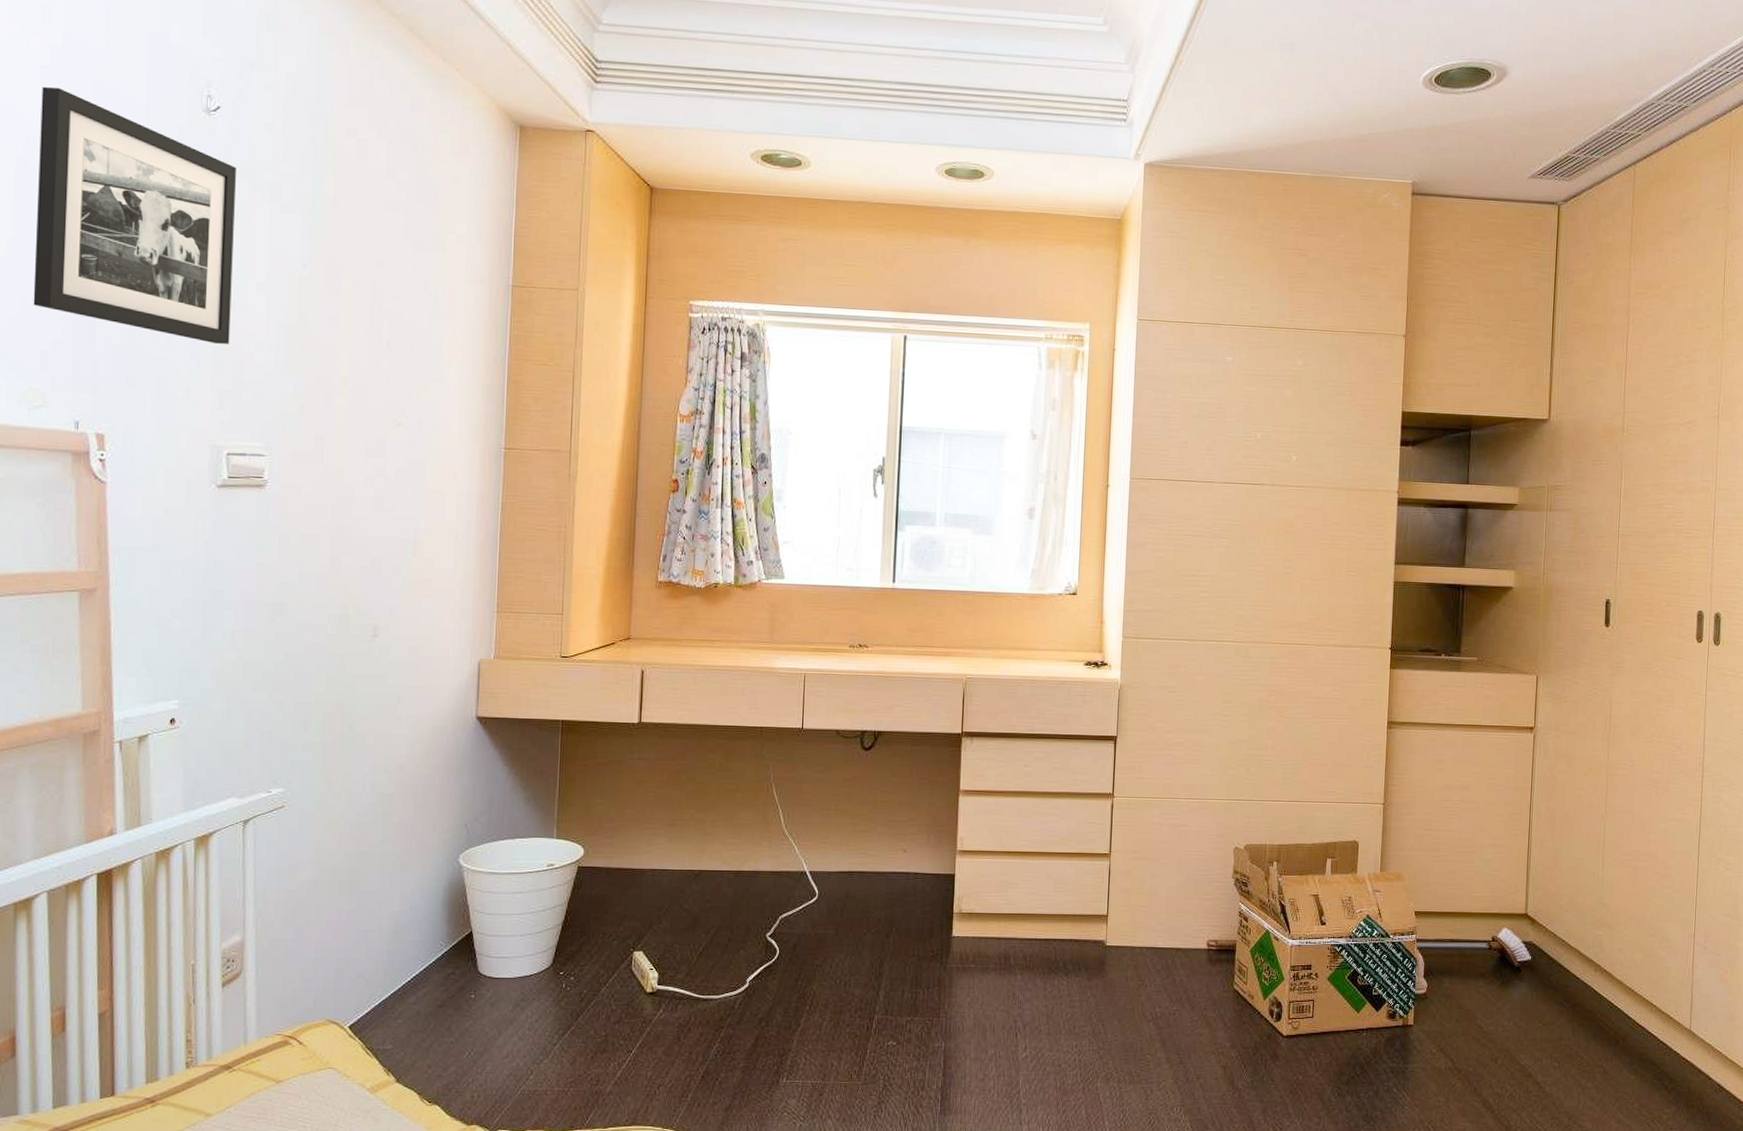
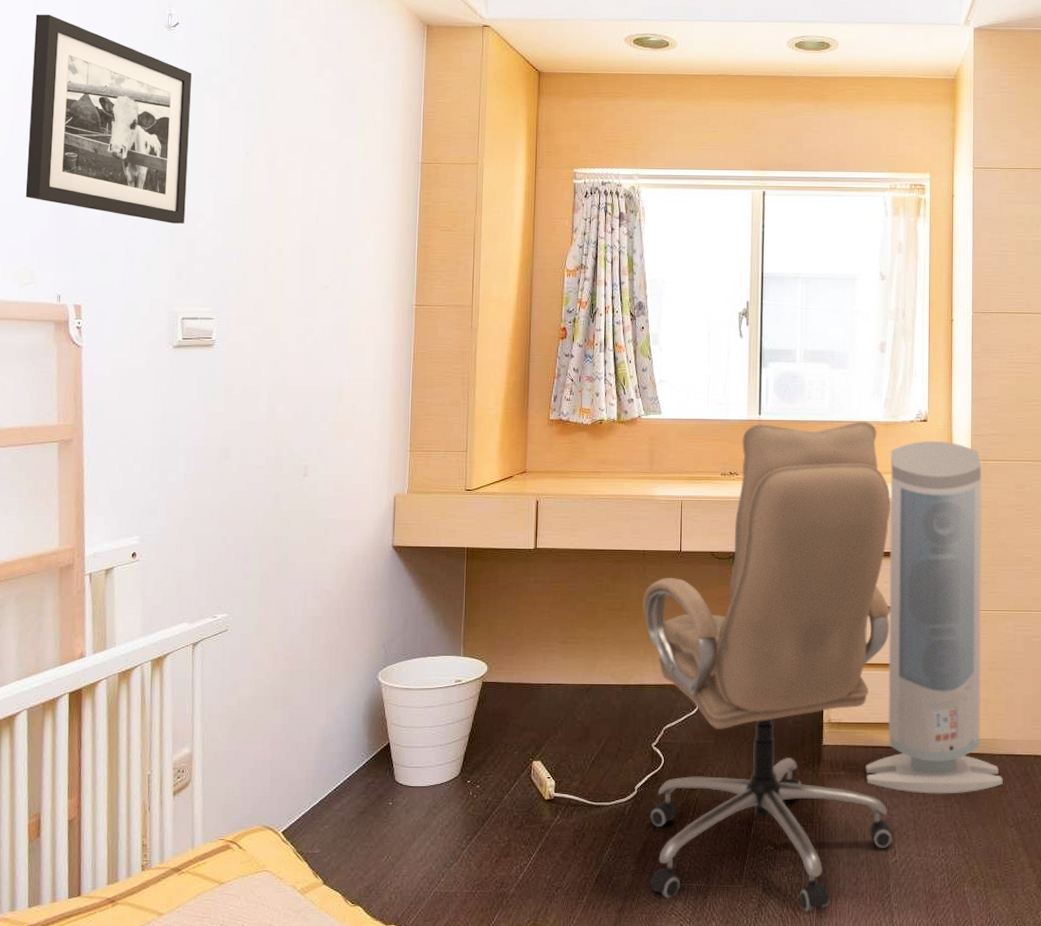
office chair: none [758,592,1034,1109] -> present [642,421,893,912]
air purifier: none [997,615,1142,988] -> present [865,440,1003,794]

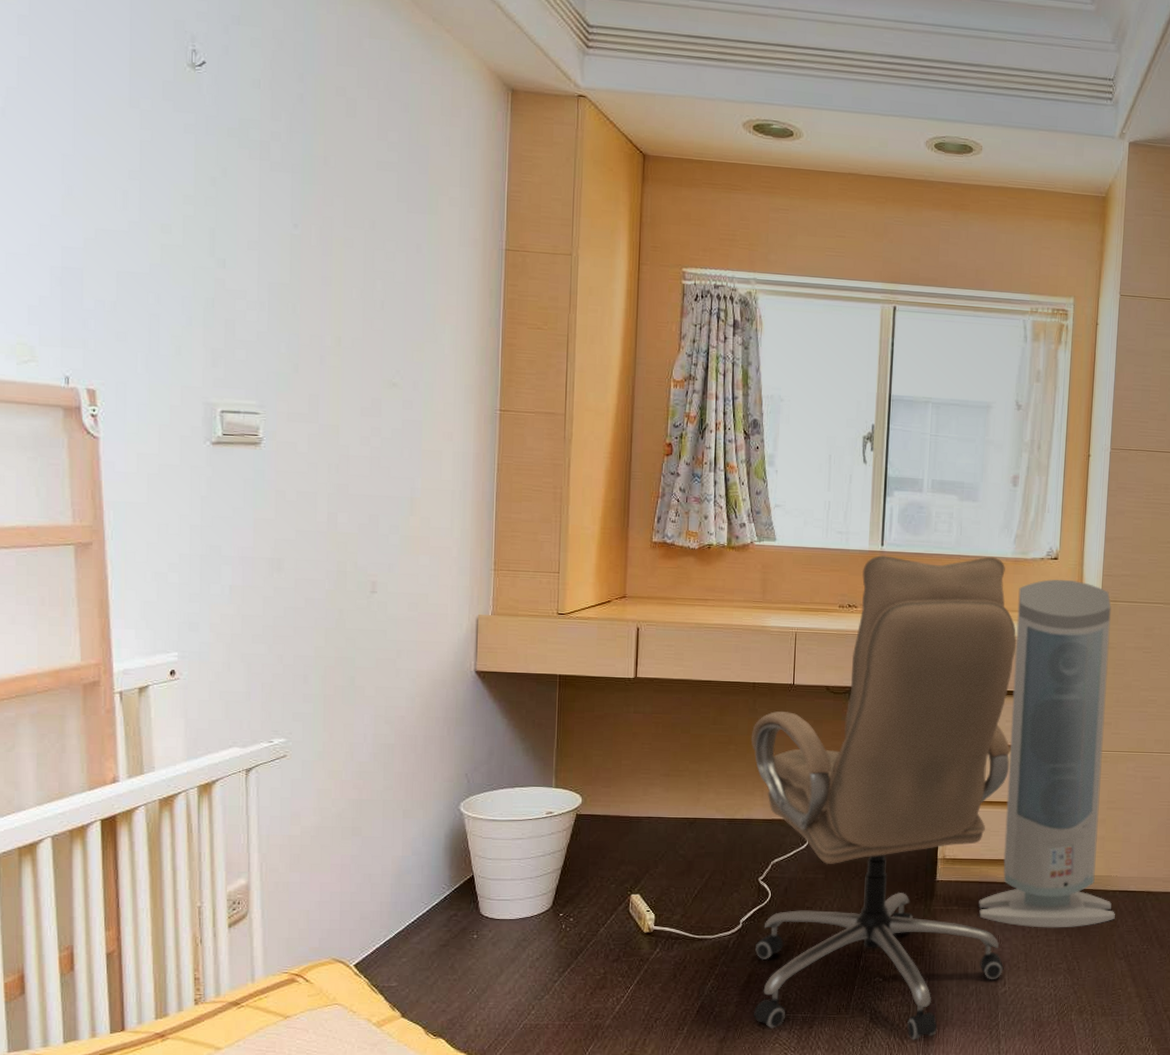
picture frame: present [25,14,193,224] -> none [18,36,225,302]

